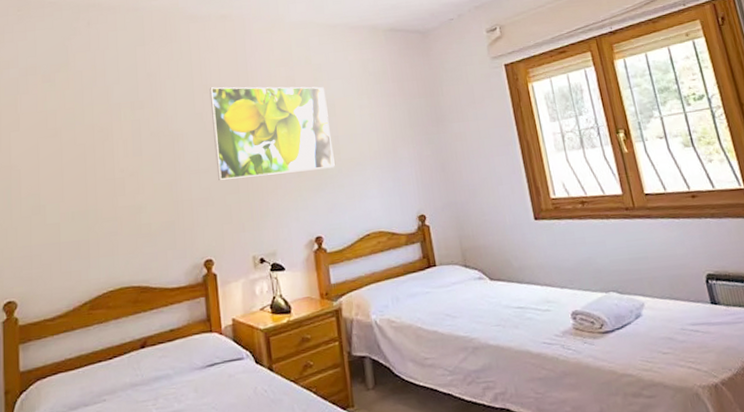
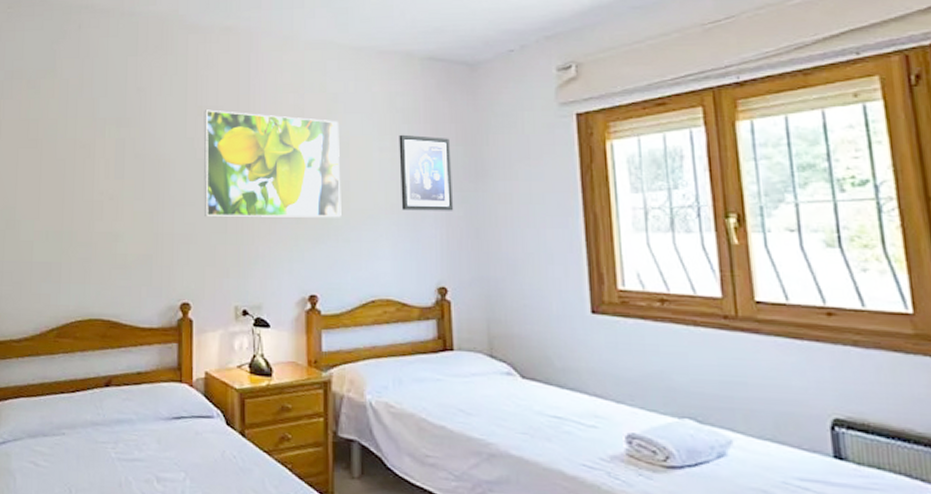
wall art: none [374,92,423,156] -> present [399,134,454,211]

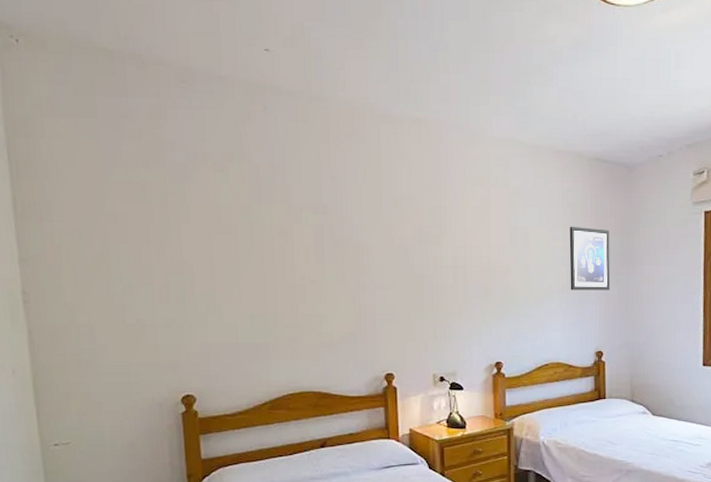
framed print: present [203,110,341,218] -> none [398,199,522,298]

